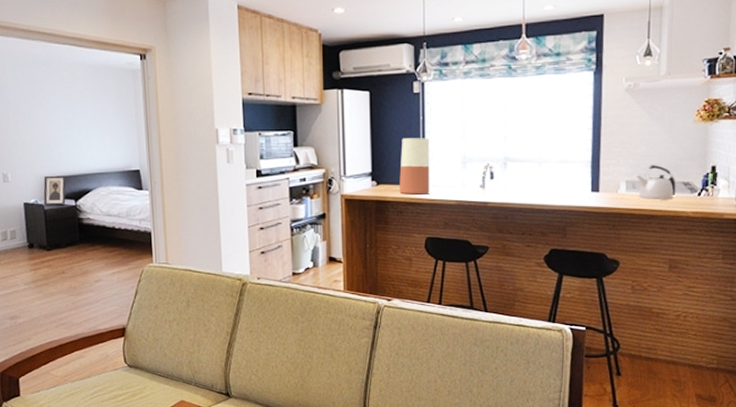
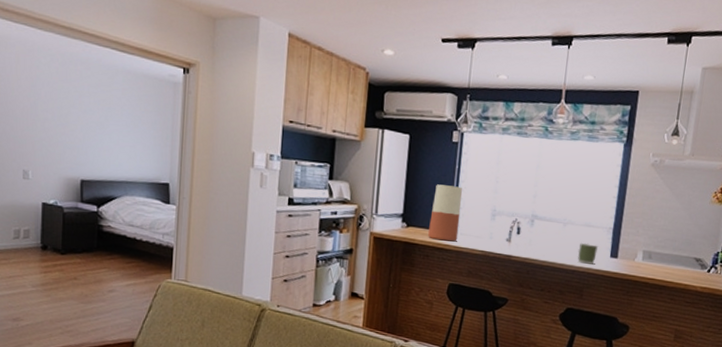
picture frame: present [43,175,66,205] -> none [64,177,90,209]
mug: none [556,180,577,202] -> present [578,242,598,264]
kettle: present [637,165,676,202] -> none [652,238,689,275]

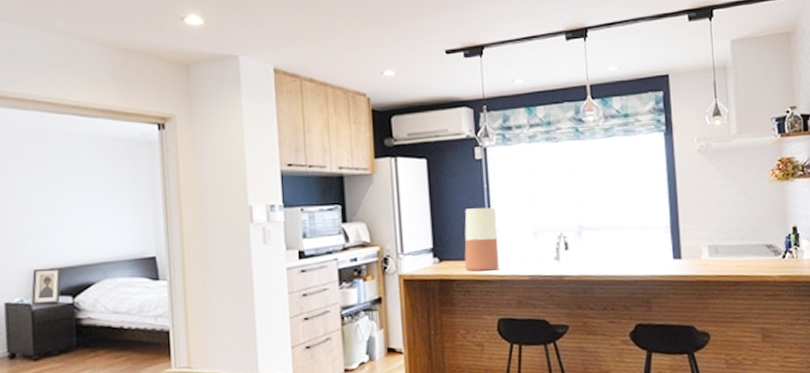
picture frame: none [64,177,90,209] -> present [31,267,61,304]
mug: present [578,242,598,264] -> none [636,247,658,271]

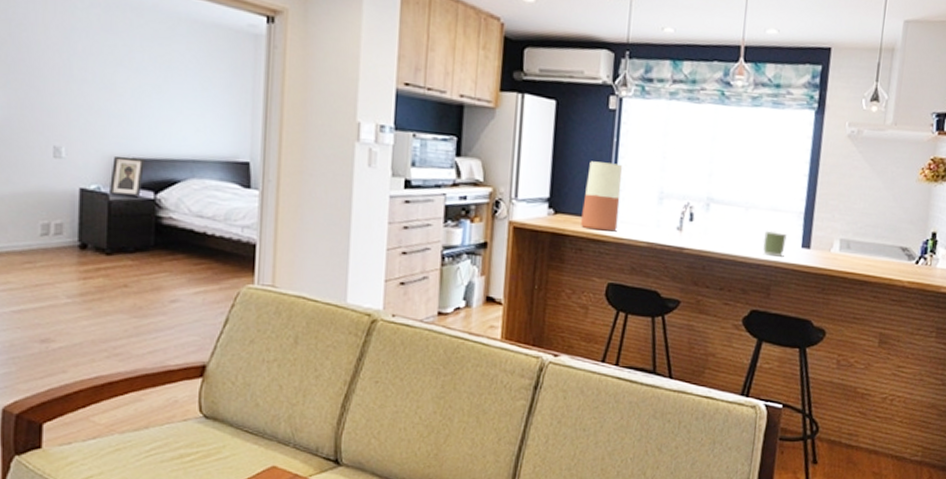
mug: none [636,247,658,271] -> present [763,230,787,257]

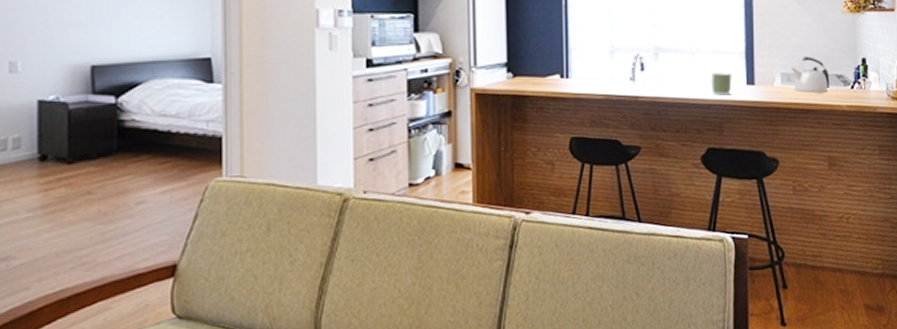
picture frame: present [110,155,144,197] -> none [69,64,104,103]
vase: present [581,161,623,232] -> none [539,24,574,88]
kettle: none [852,224,894,267] -> present [791,57,830,95]

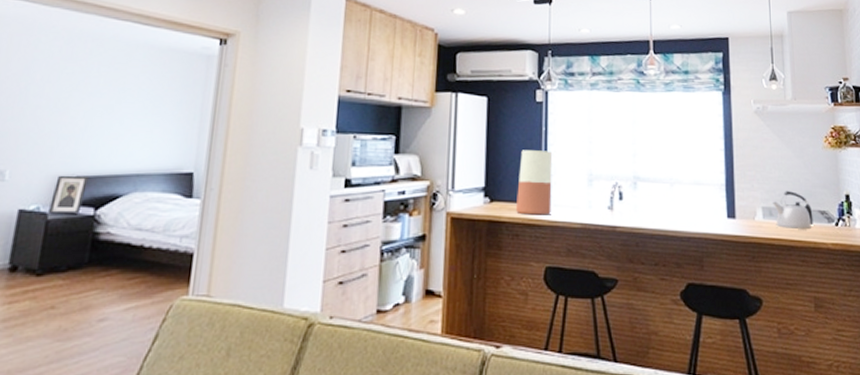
picture frame: none [69,64,104,103] -> present [49,175,89,214]
vase: none [539,24,574,88] -> present [516,150,553,215]
mug: present [711,72,732,95] -> none [690,203,712,228]

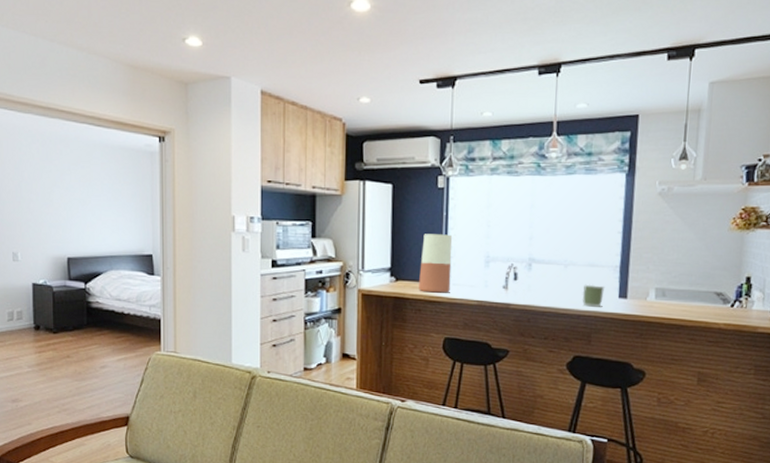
picture frame: present [49,175,89,214] -> none [53,256,76,287]
mug: none [690,203,712,228] -> present [582,284,604,307]
kettle: present [773,191,813,231] -> none [667,273,708,312]

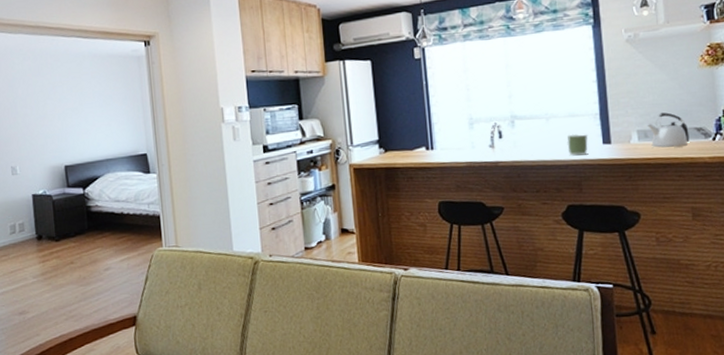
vase: present [419,234,453,293] -> none [406,102,439,160]
kettle: none [667,273,708,312] -> present [648,112,690,149]

